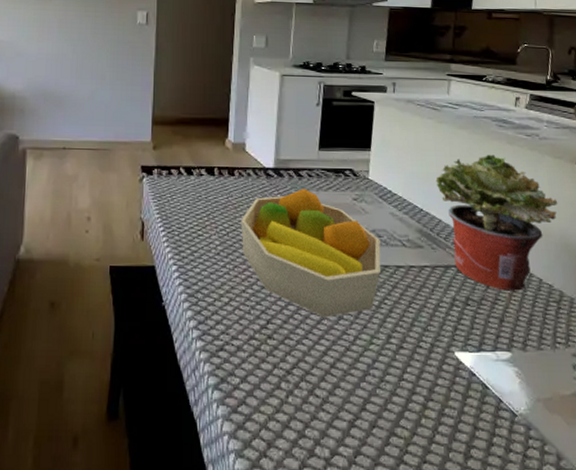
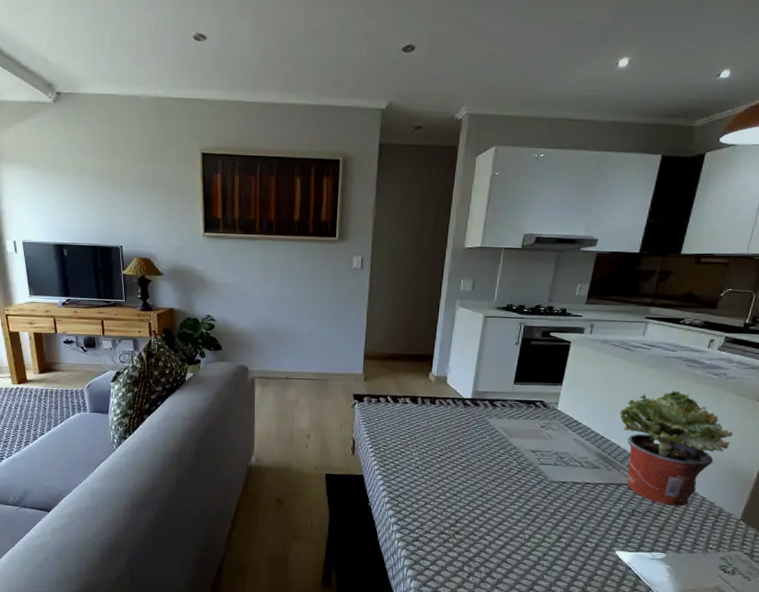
fruit bowl: present [240,189,381,318] -> none [438,416,562,520]

